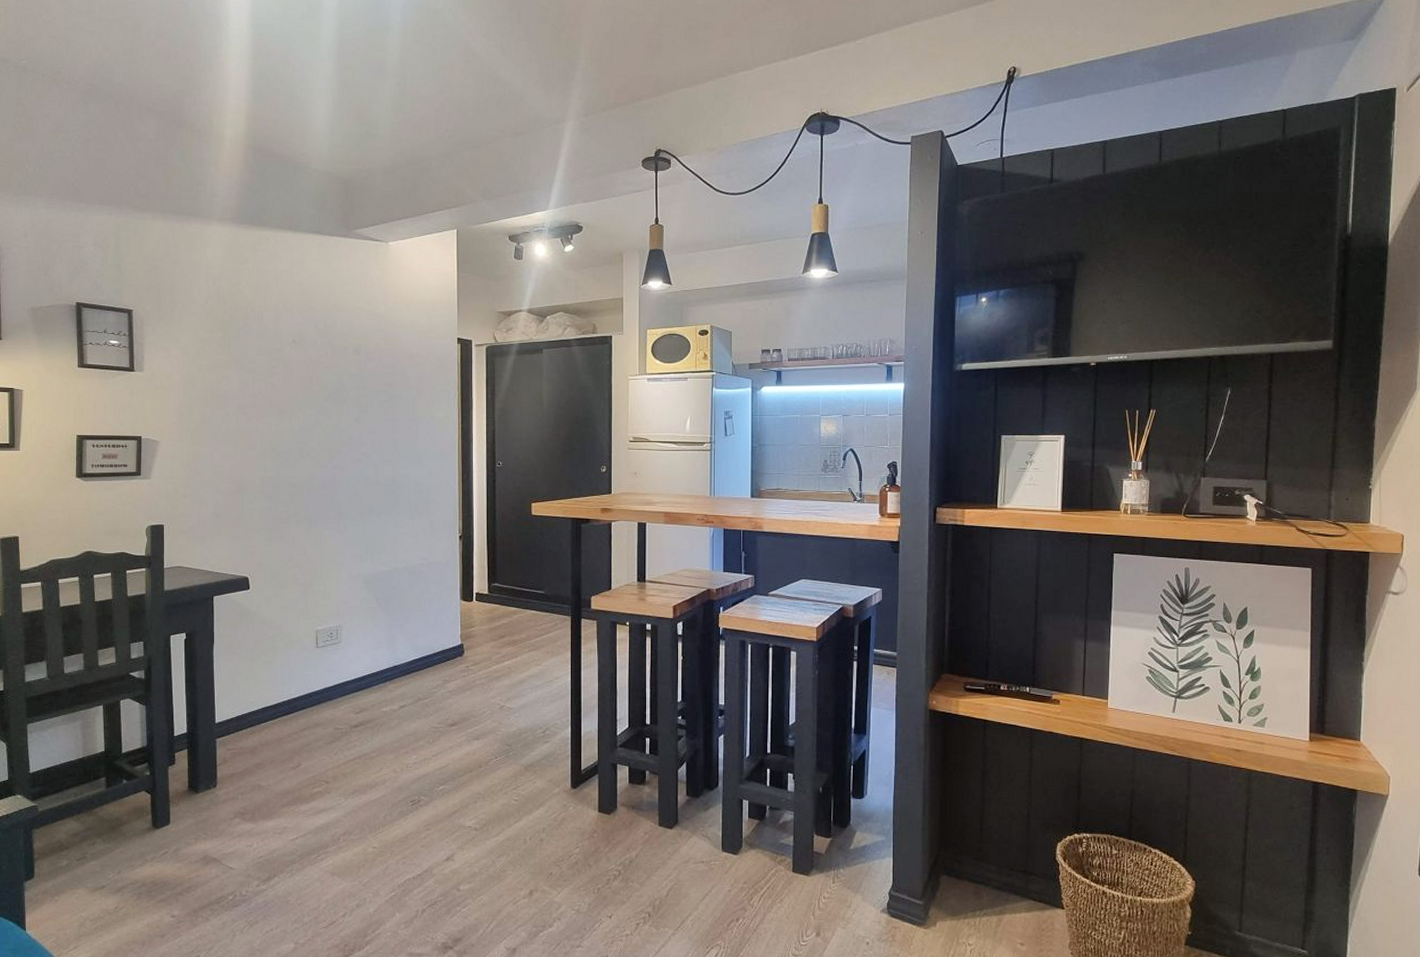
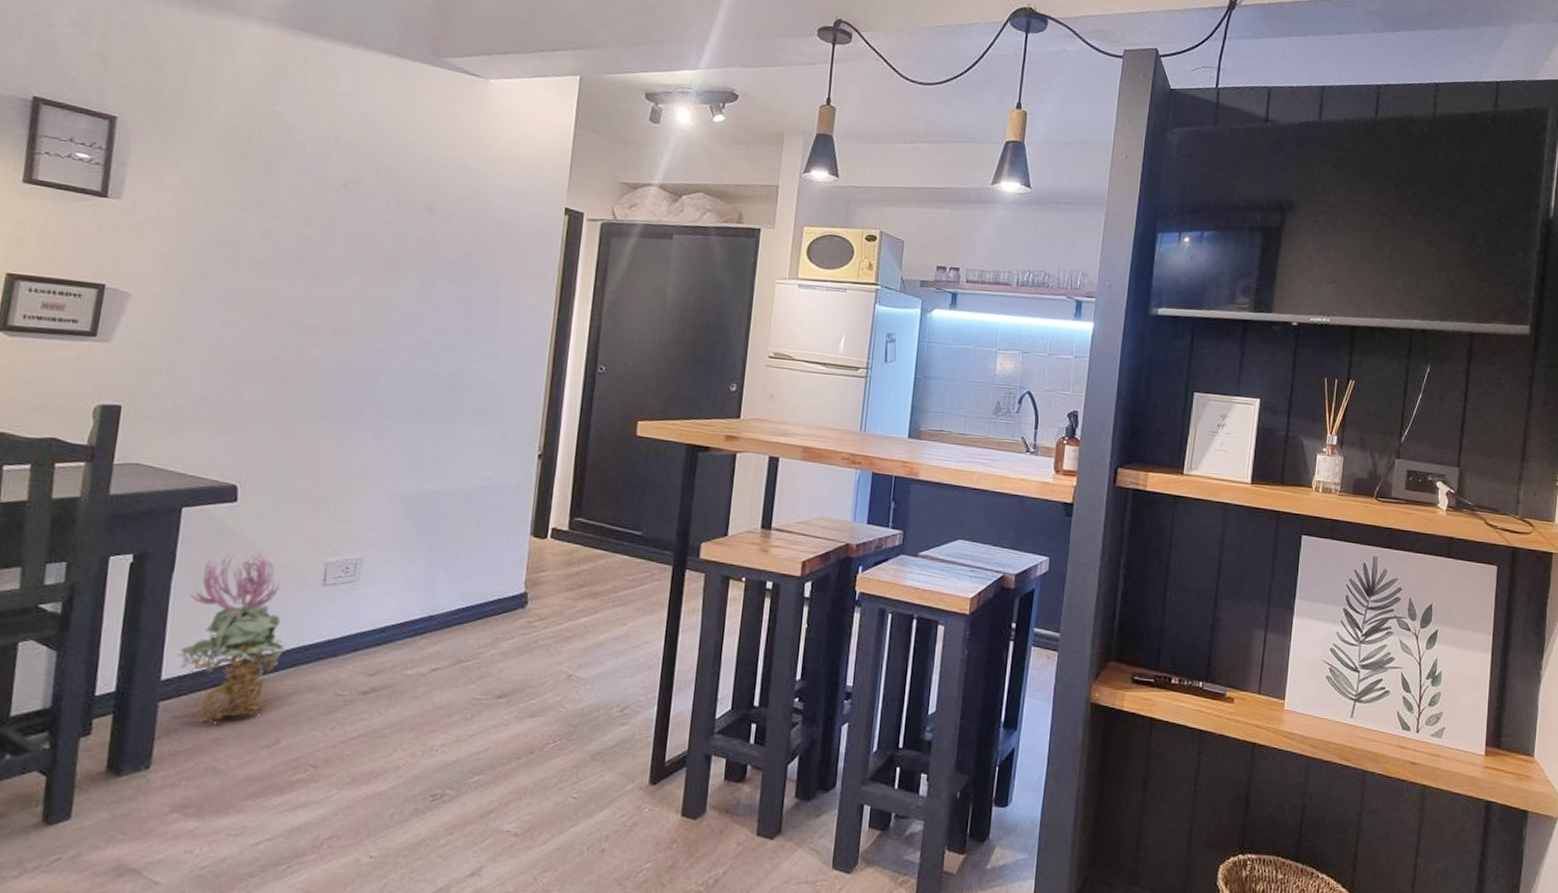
decorative plant: none [223,625,298,753] -> present [176,551,288,723]

